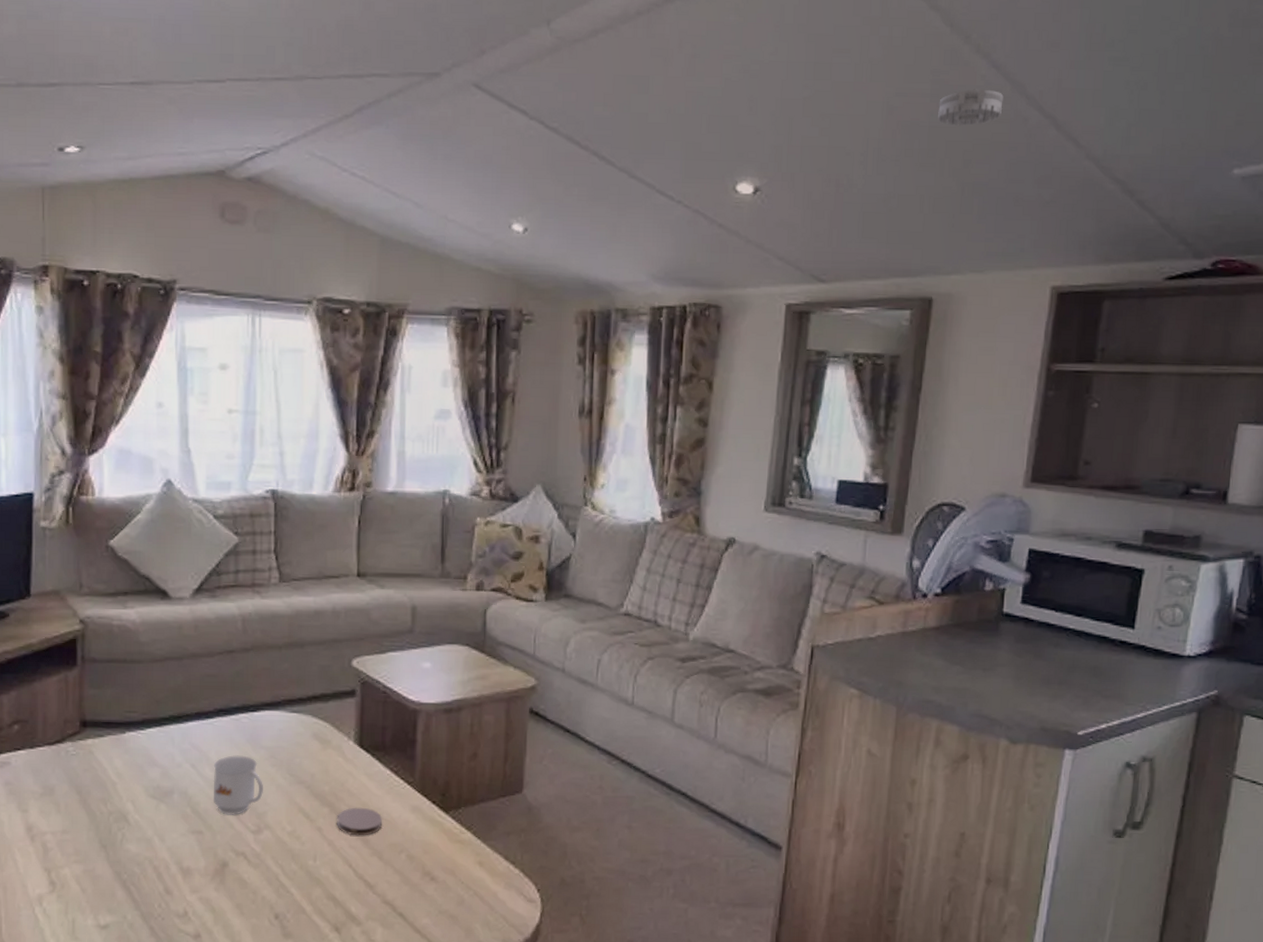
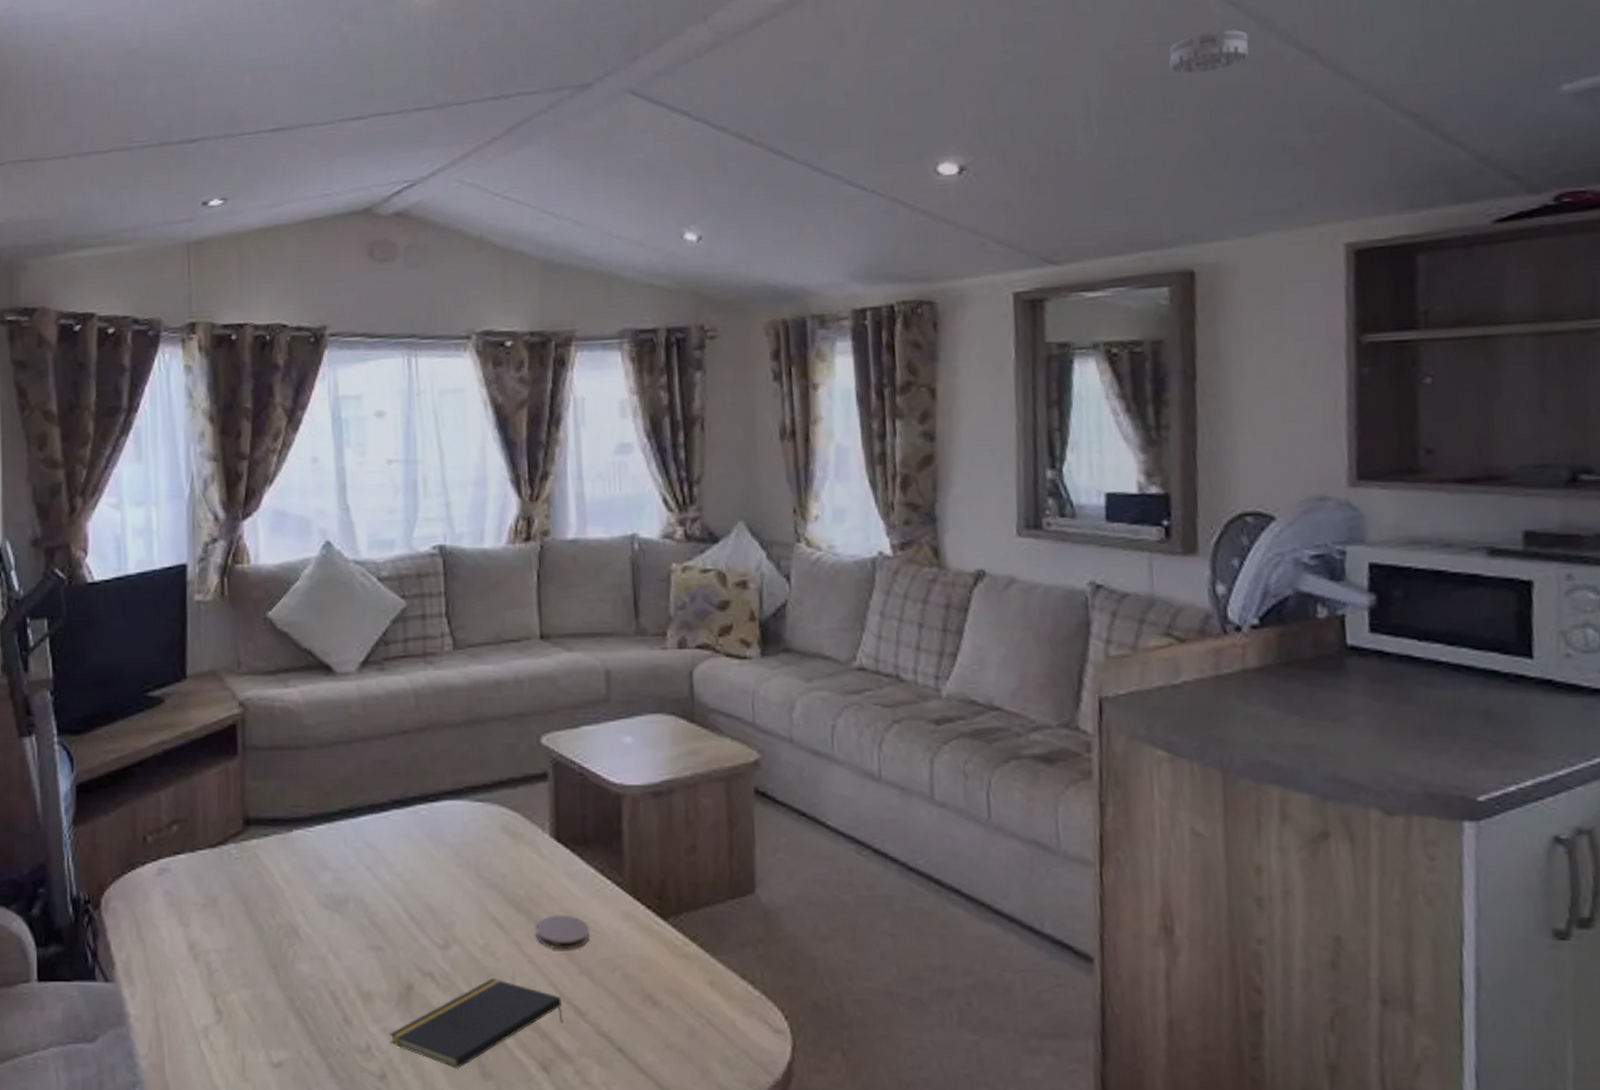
notepad: none [205,858,355,931] -> present [390,978,563,1070]
mug: present [213,755,263,815] -> none [391,854,449,927]

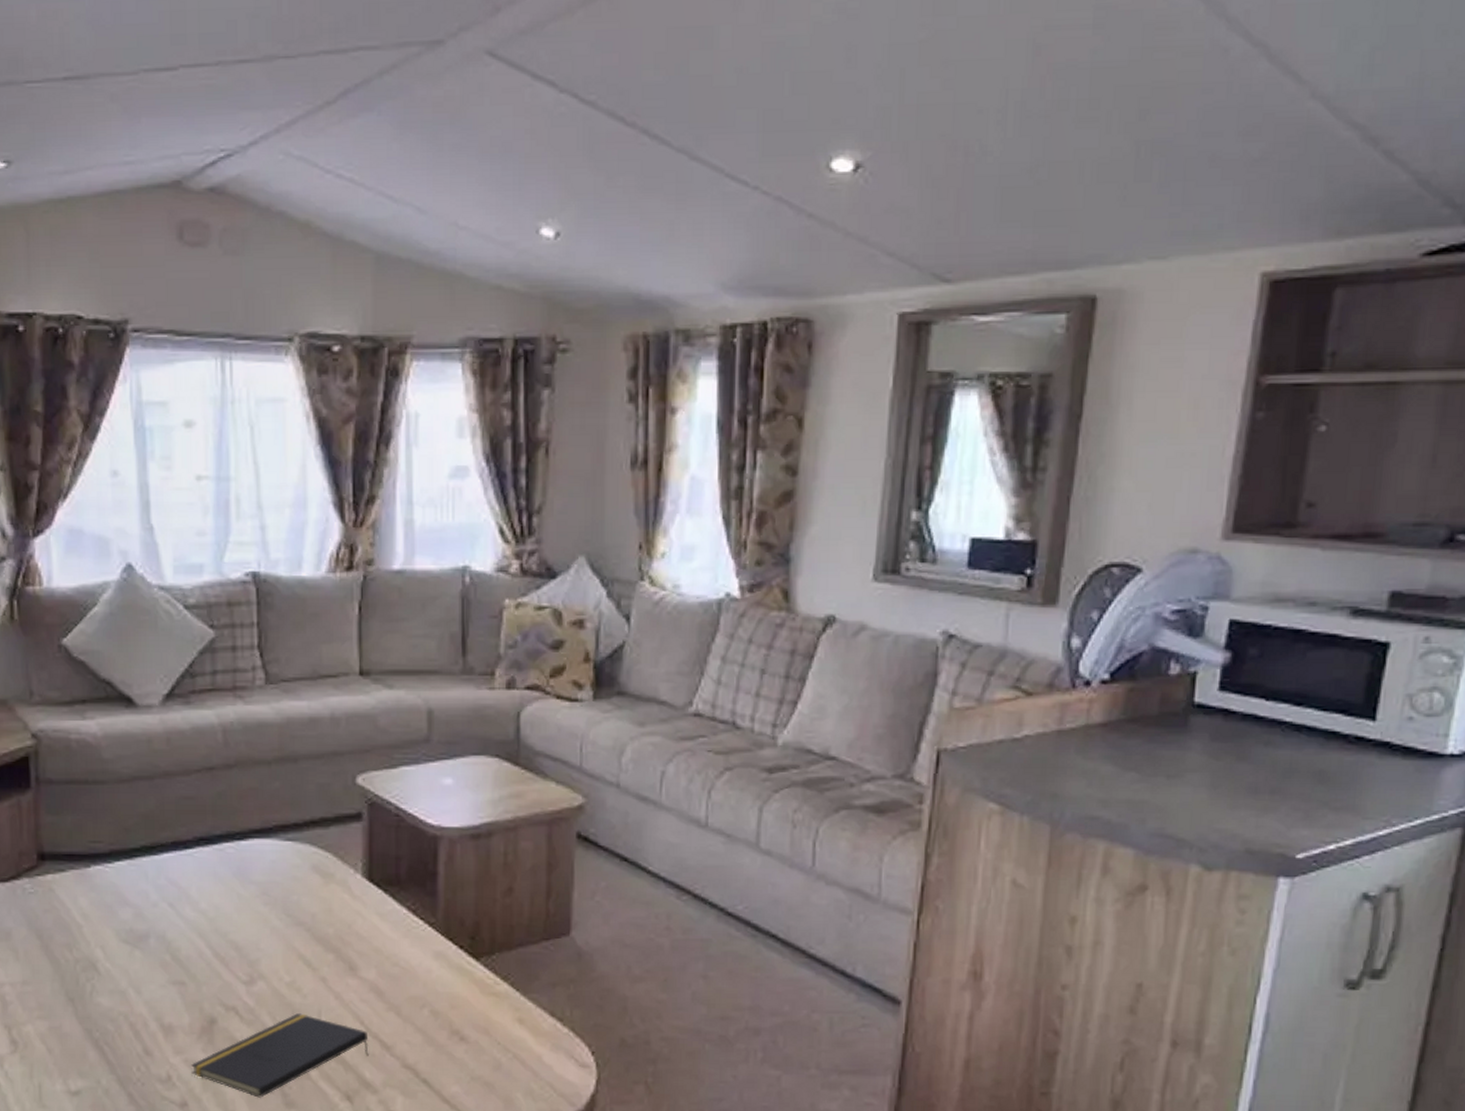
coaster: present [536,914,590,950] -> none [344,953,400,987]
smoke detector: present [1169,29,1249,74] -> none [1103,12,1195,65]

